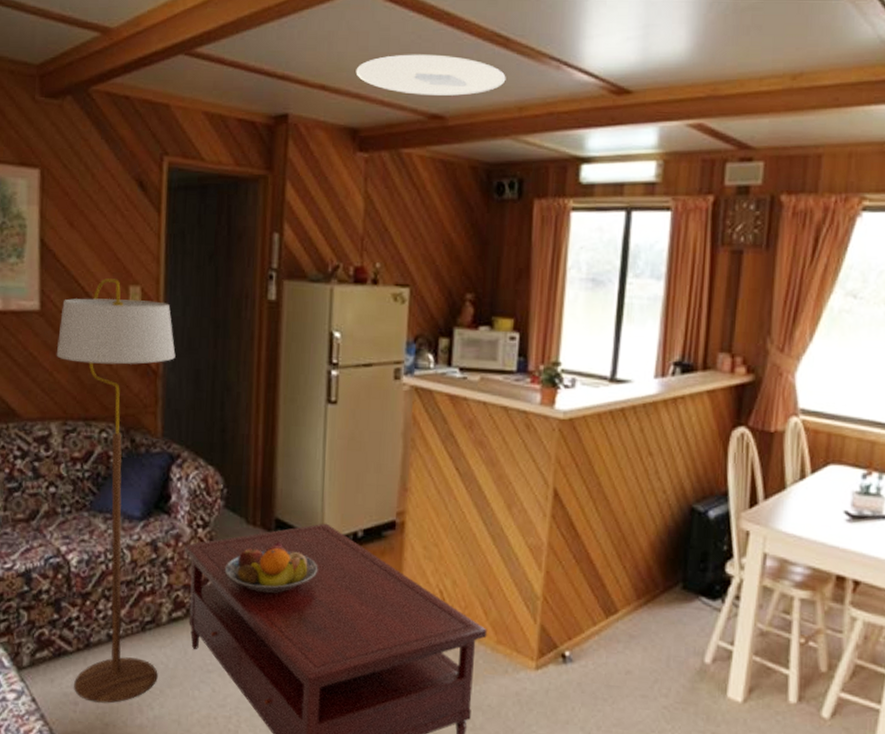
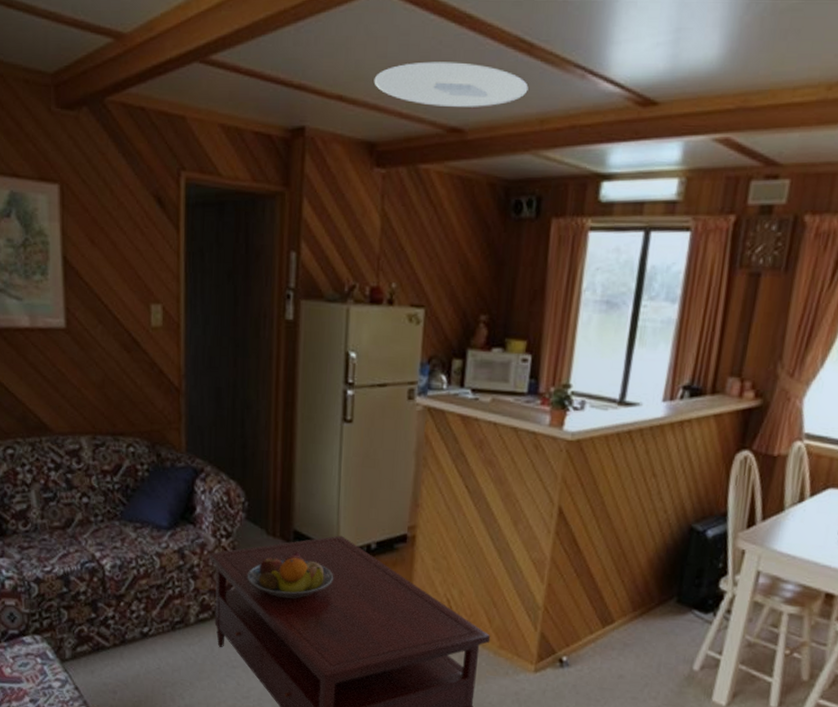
floor lamp: present [56,278,176,703] -> none [83,296,197,693]

